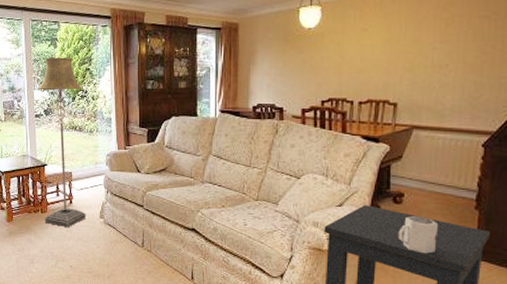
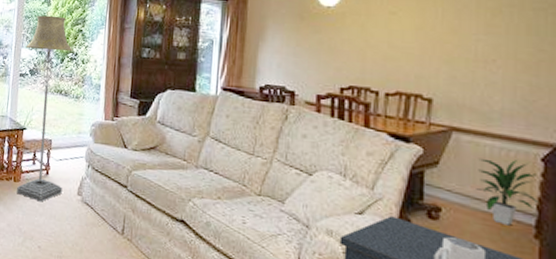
indoor plant: none [431,148,479,202] -> present [476,158,539,226]

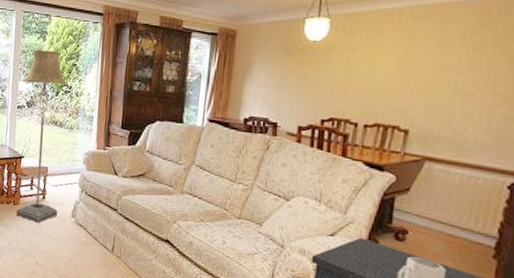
indoor plant: present [476,158,539,226] -> none [442,185,502,247]

